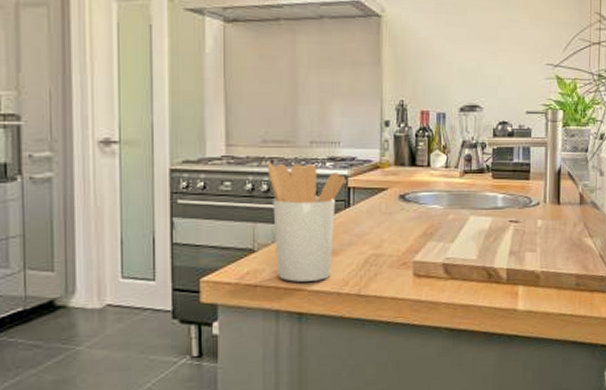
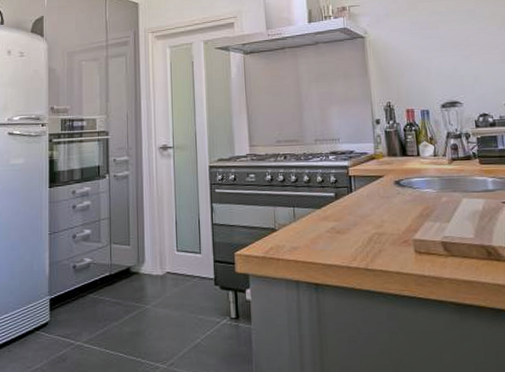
utensil holder: present [268,162,346,282] -> none [282,157,347,257]

